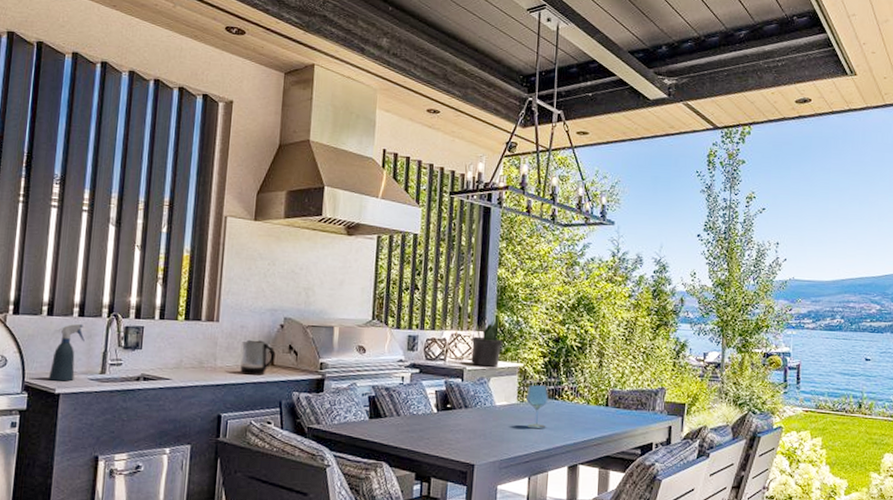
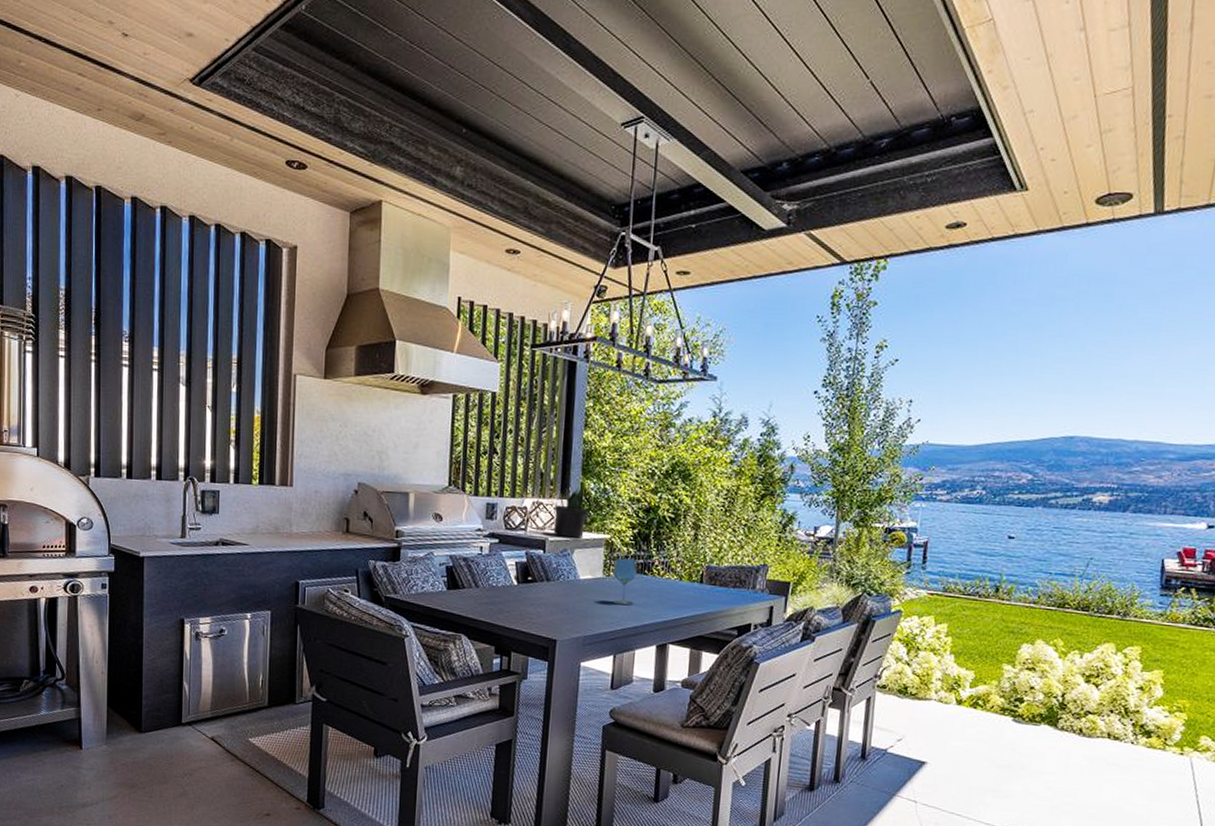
spray bottle: present [49,323,85,382] -> none [133,487,164,545]
kettle: present [240,338,276,375] -> none [316,504,350,542]

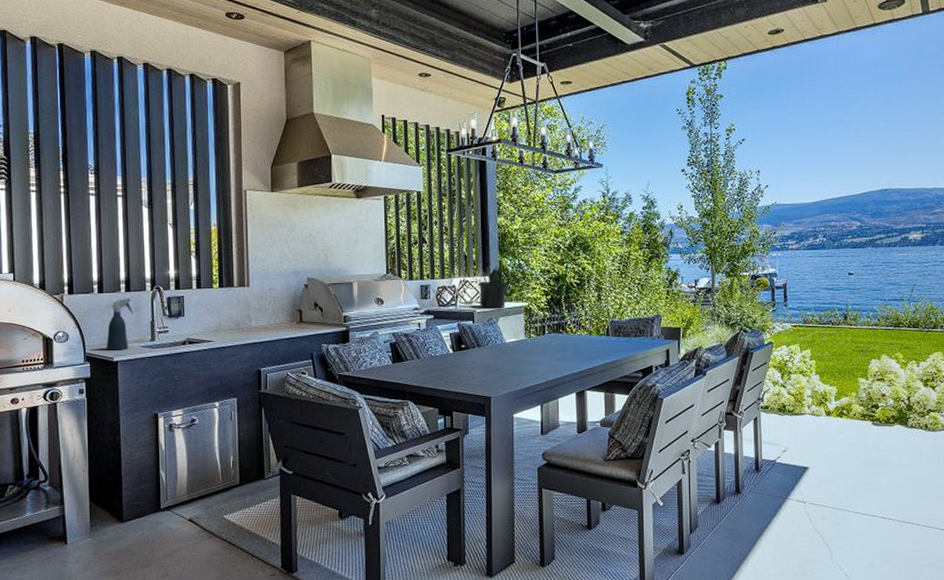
spray bottle: none [133,487,164,545] -> present [106,298,133,350]
wine glass: present [613,558,638,606] -> none [533,321,554,361]

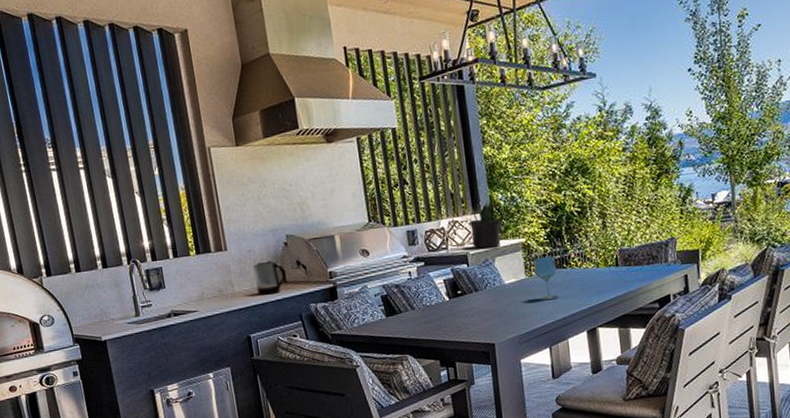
spray bottle: present [106,298,133,350] -> none [87,274,115,330]
kettle: none [272,299,303,332] -> present [253,260,286,296]
wine glass: none [533,321,554,361] -> present [533,256,559,301]

